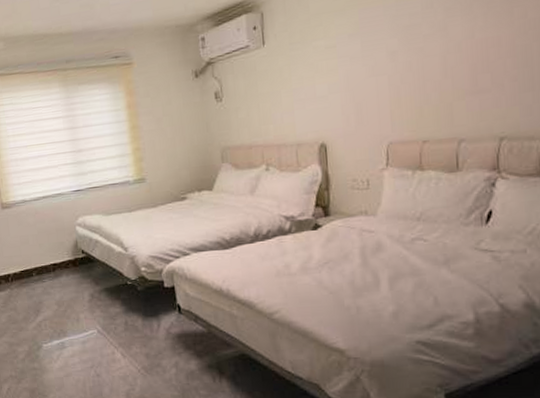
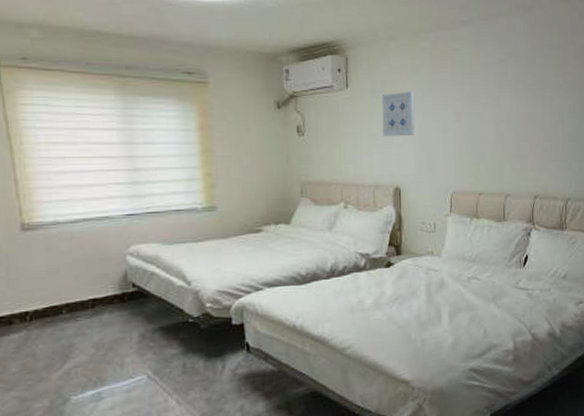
wall art: none [302,35,341,91] -> present [381,91,415,137]

